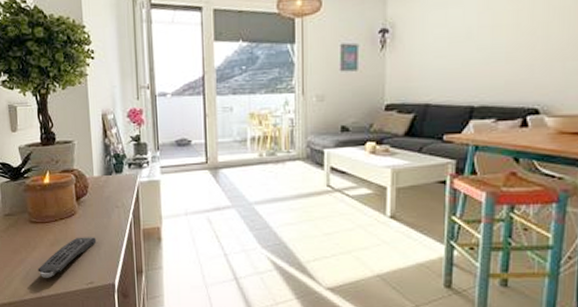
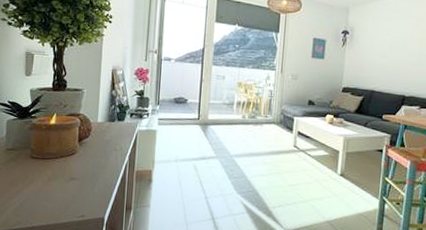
remote control: present [38,237,97,278] -> none [32,174,93,210]

